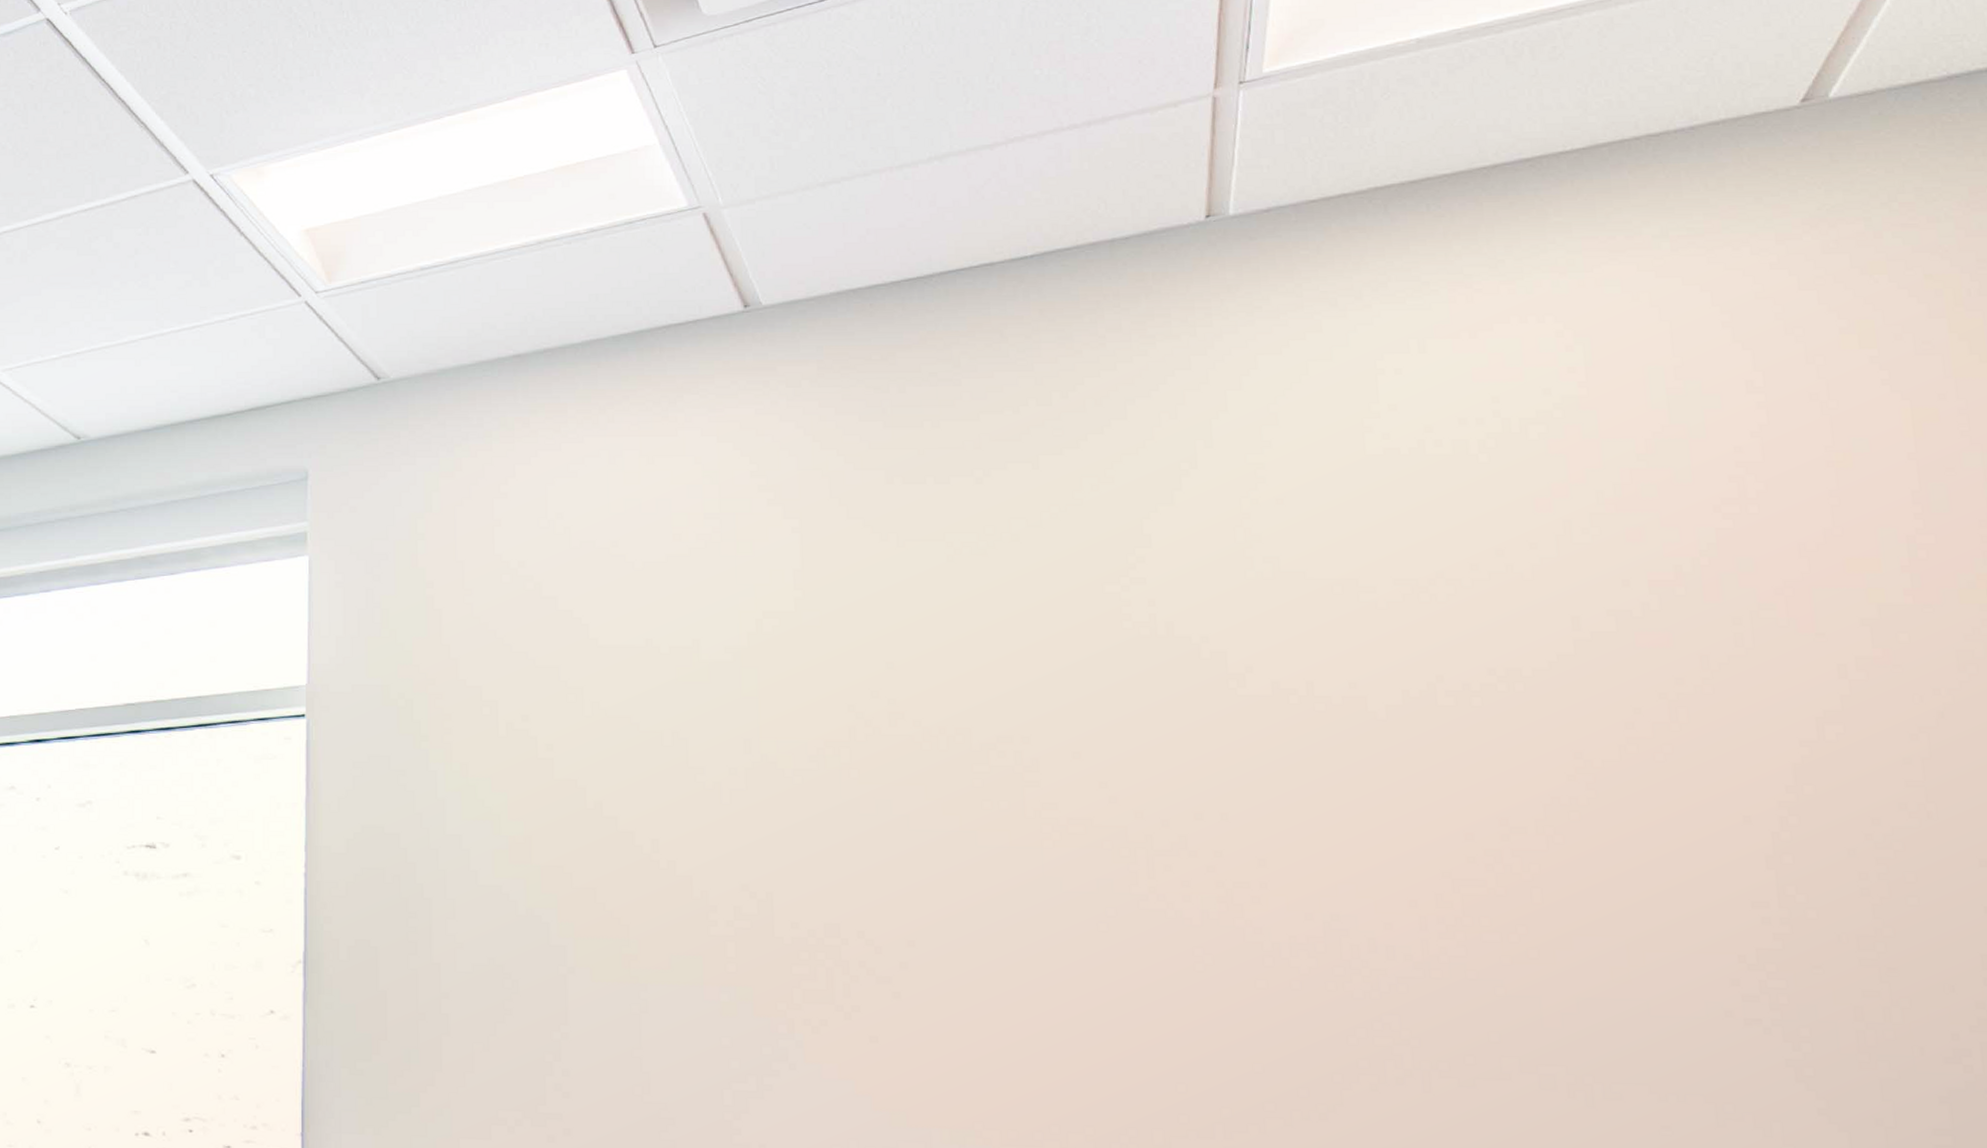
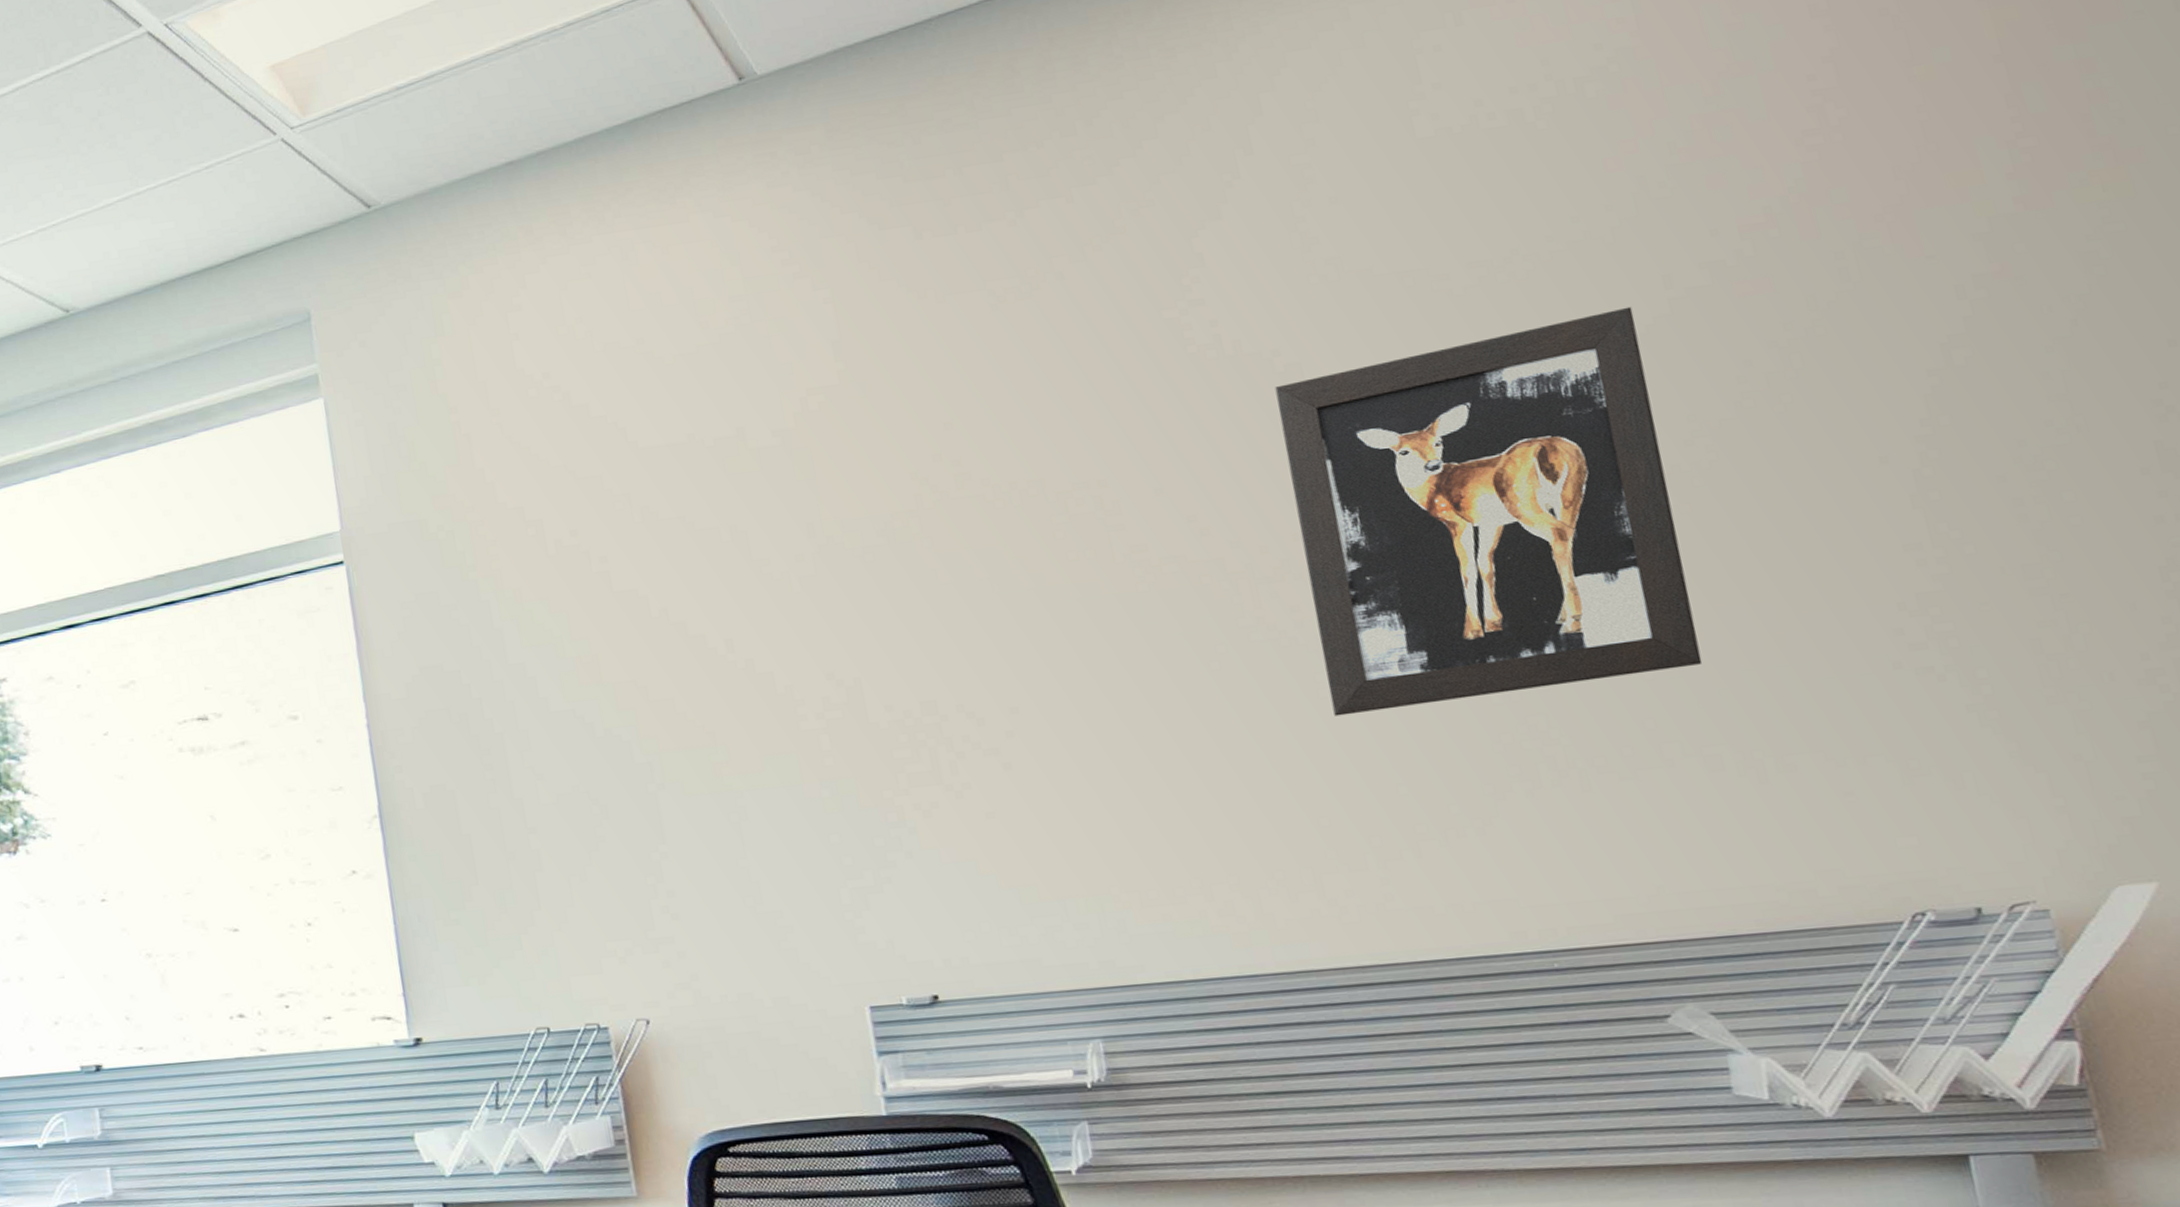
wall art: none [1198,642,1552,991] -> present [1274,306,1703,716]

